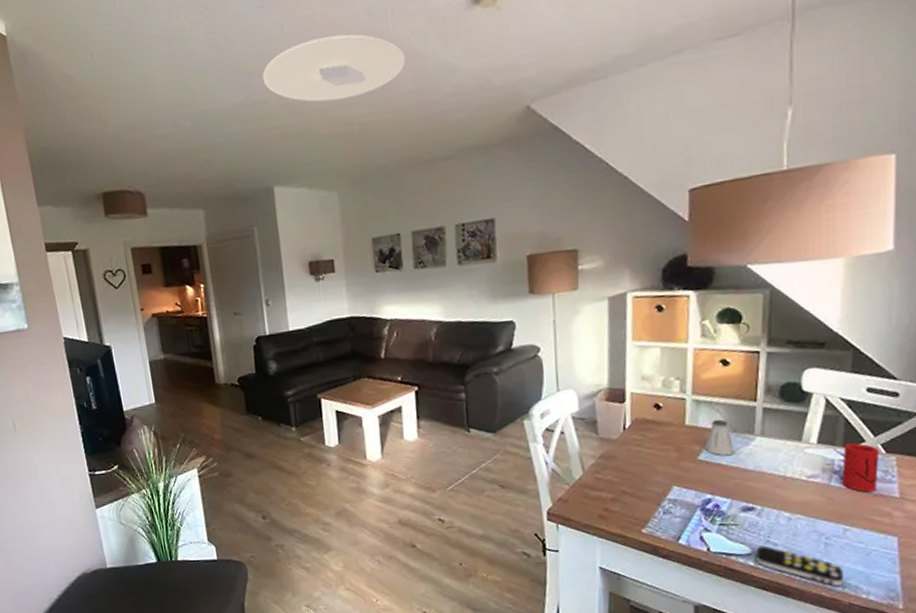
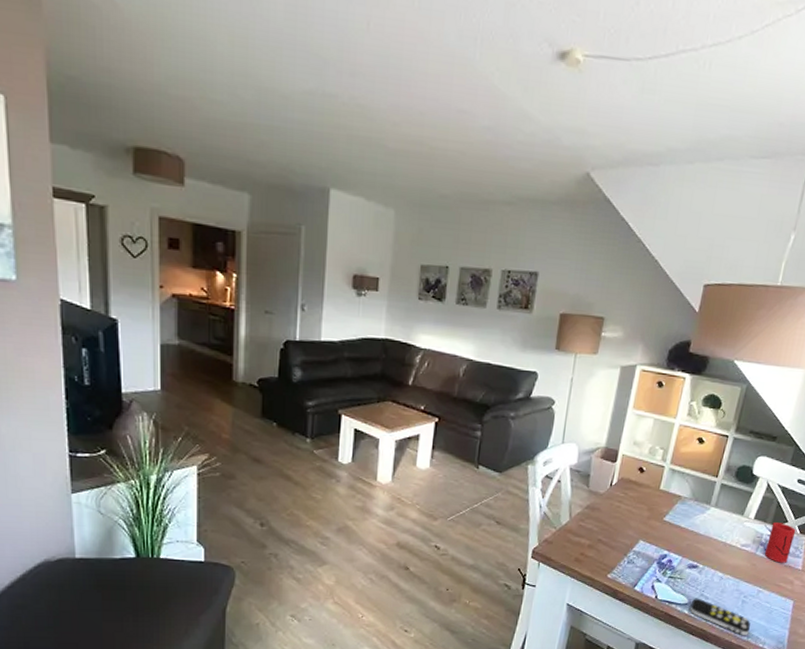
ceiling light: present [262,34,406,102] -> none [338,45,486,118]
saltshaker: present [705,419,735,456] -> none [671,488,693,520]

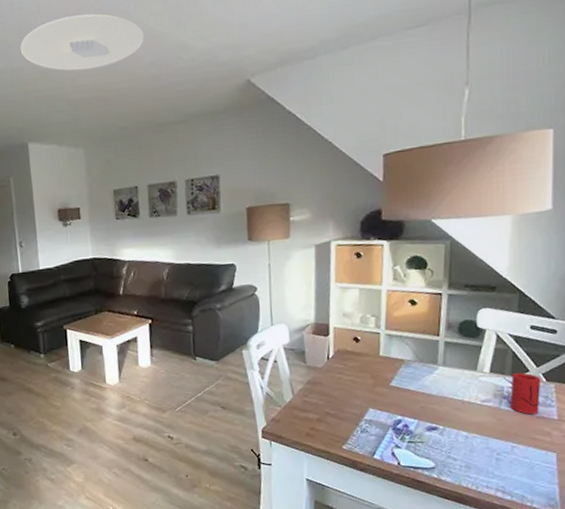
ceiling light: none [338,45,486,118] -> present [20,13,144,71]
remote control: present [690,598,751,636] -> none [438,460,511,496]

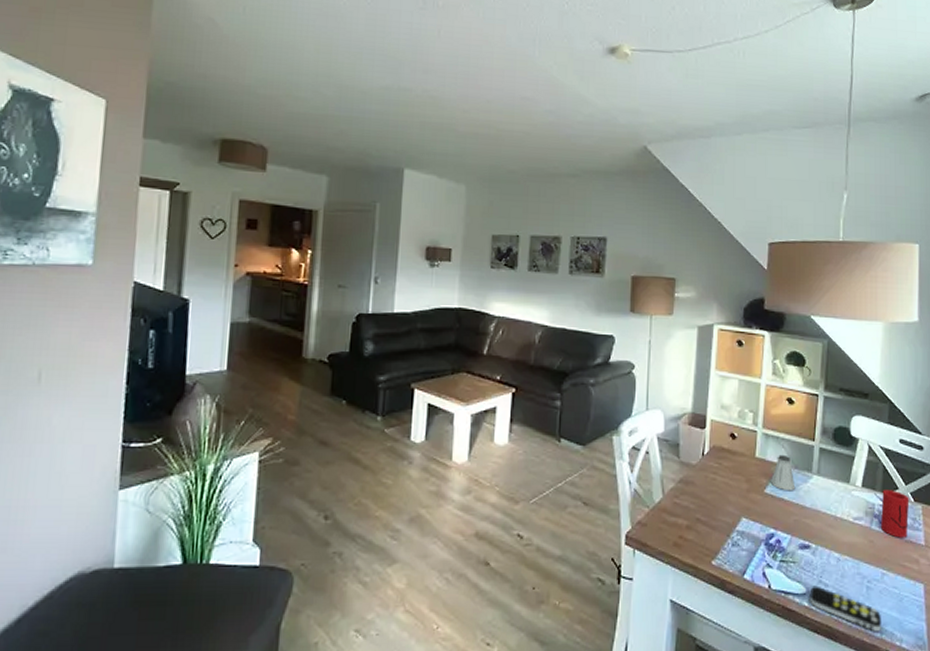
ceiling light: present [20,13,144,71] -> none [412,47,546,105]
saltshaker: none [396,351,421,383] -> present [771,454,796,491]
remote control: none [438,460,511,496] -> present [809,585,881,632]

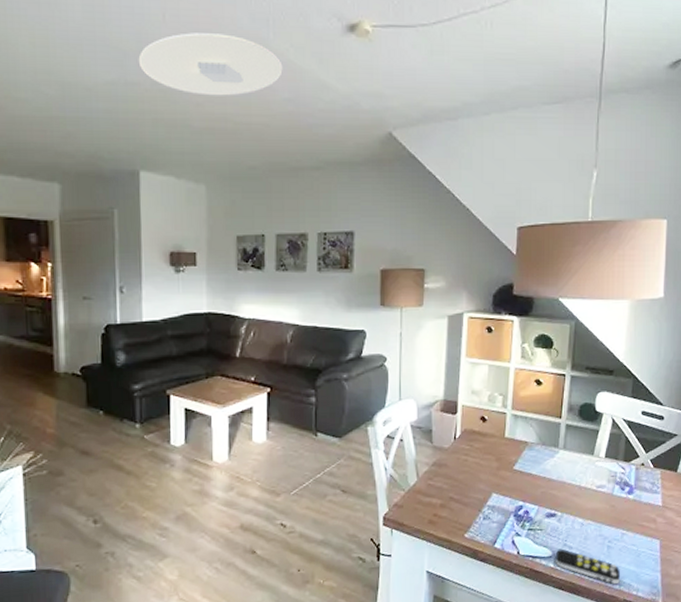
ceiling light: none [412,47,546,105] -> present [138,33,283,96]
saltshaker: present [771,454,796,491] -> none [520,433,543,467]
cup: present [880,490,910,538] -> none [621,458,649,501]

